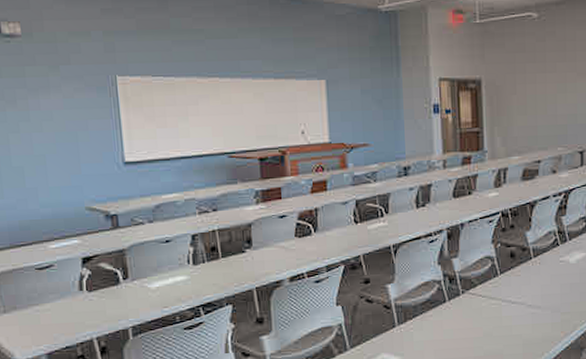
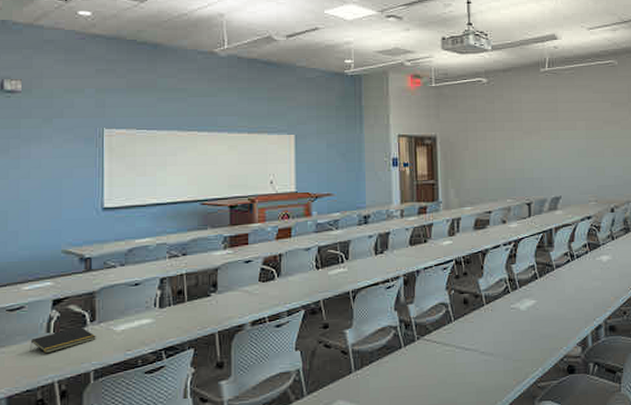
notepad: none [64,284,131,312] -> present [30,326,96,354]

